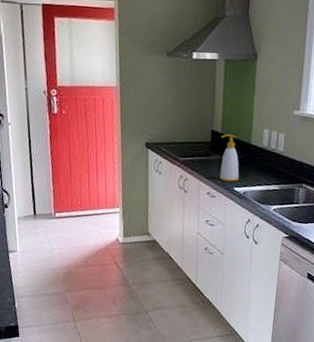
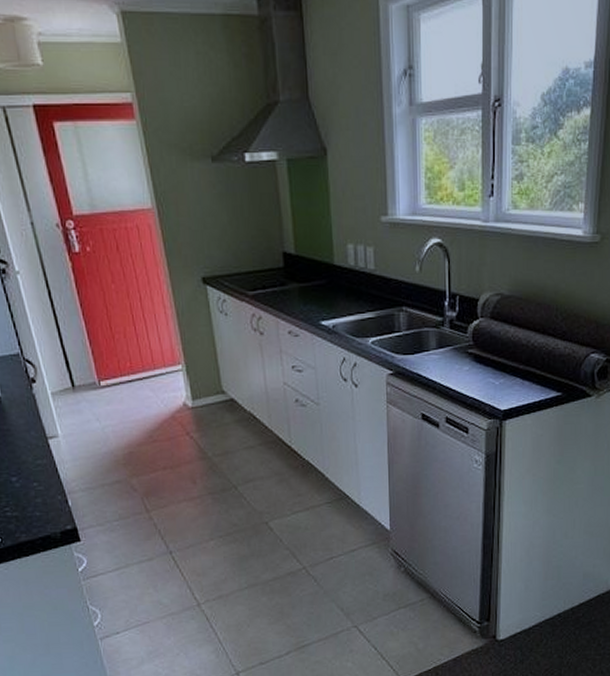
soap bottle: present [219,134,240,182] -> none [296,255,325,315]

